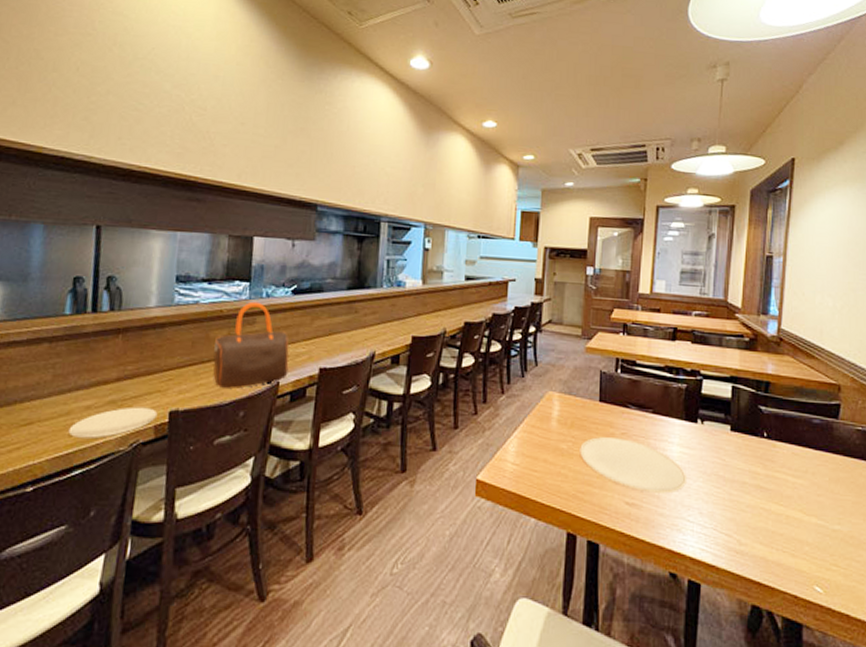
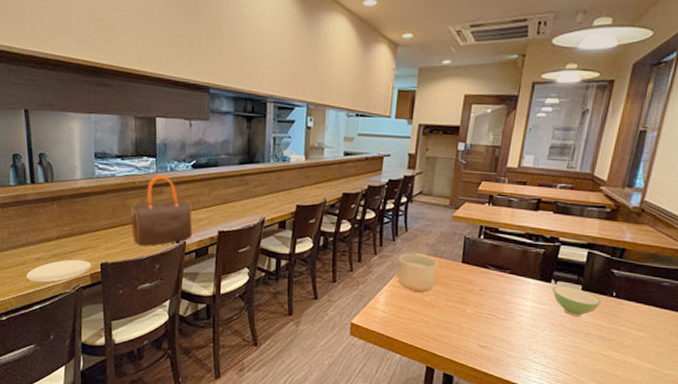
cup: none [527,391,574,438] -> present [396,253,439,292]
plate: present [580,437,688,494] -> none [441,292,537,340]
bowl: none [700,426,753,463] -> present [552,286,602,317]

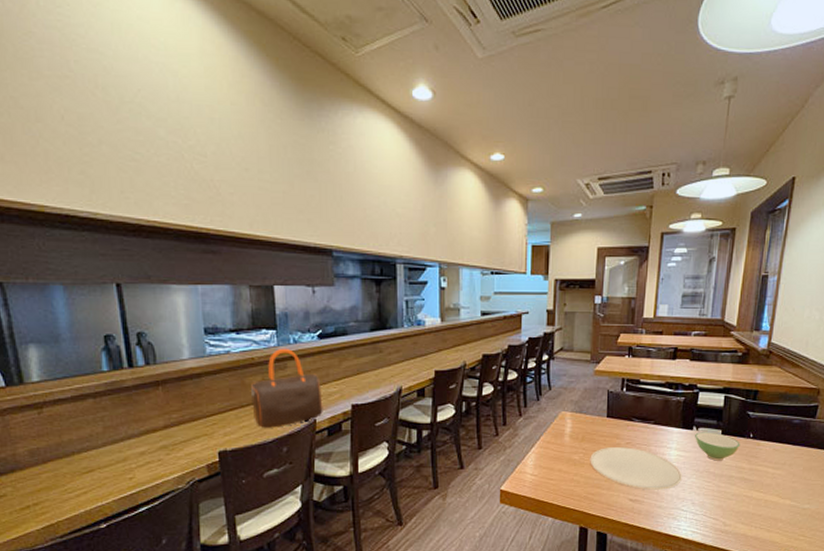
plate: present [26,259,92,284] -> none [128,450,208,481]
cup: present [396,253,439,292] -> none [543,411,585,451]
plate: none [441,292,537,340] -> present [590,447,683,490]

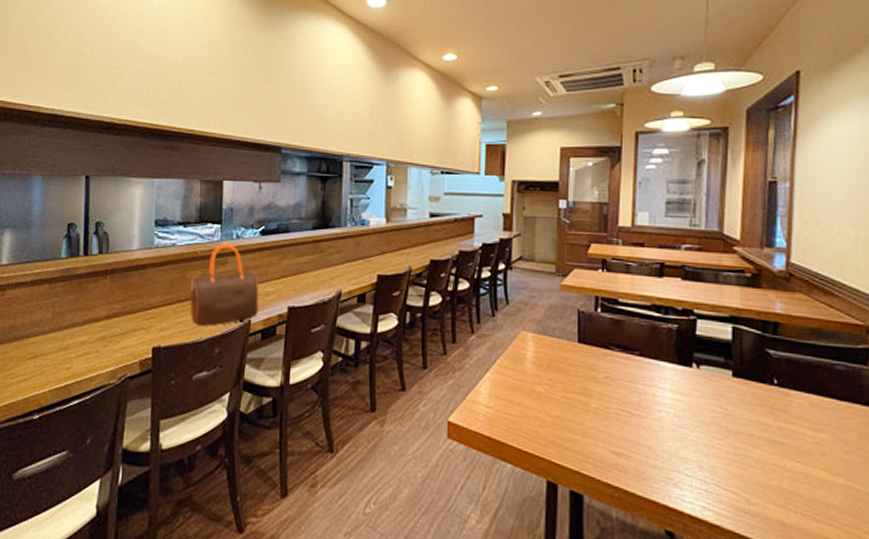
plate: present [590,447,683,490] -> none [558,380,683,444]
bowl: present [695,432,740,461] -> none [696,371,761,412]

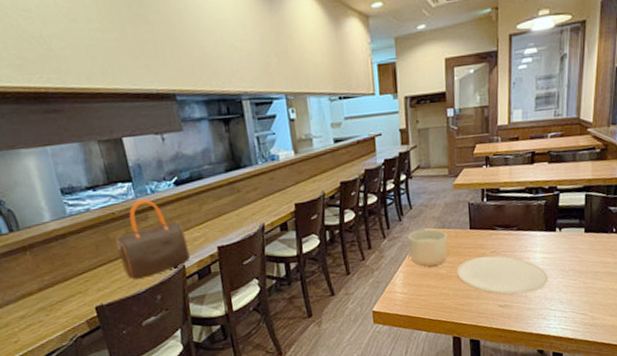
cup: none [500,331,550,380] -> present [408,228,449,267]
plate: none [558,380,683,444] -> present [457,255,549,295]

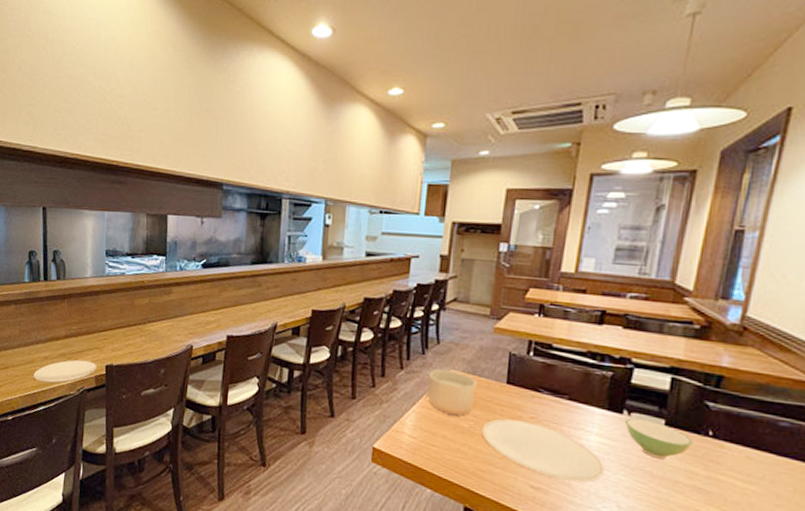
plate: none [12,307,86,344] -> present [33,359,97,384]
handbag: present [116,199,191,280] -> none [138,274,201,350]
bowl: none [558,231,604,259] -> present [625,418,693,460]

